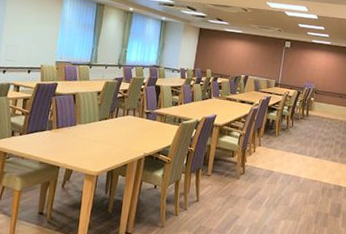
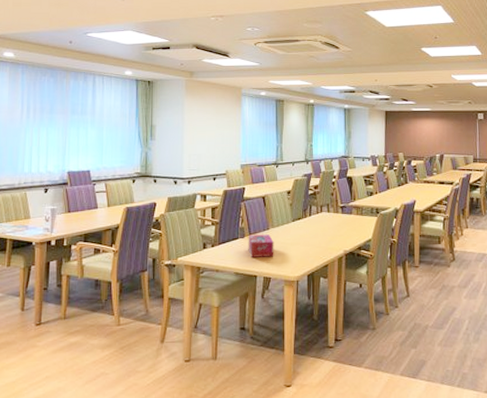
tissue box: none [54,128,80,151] -> present [248,234,274,257]

